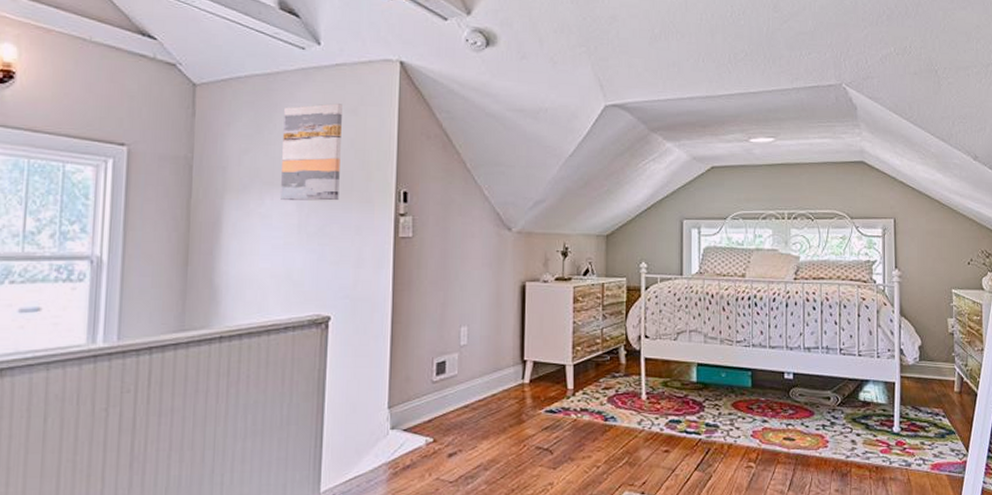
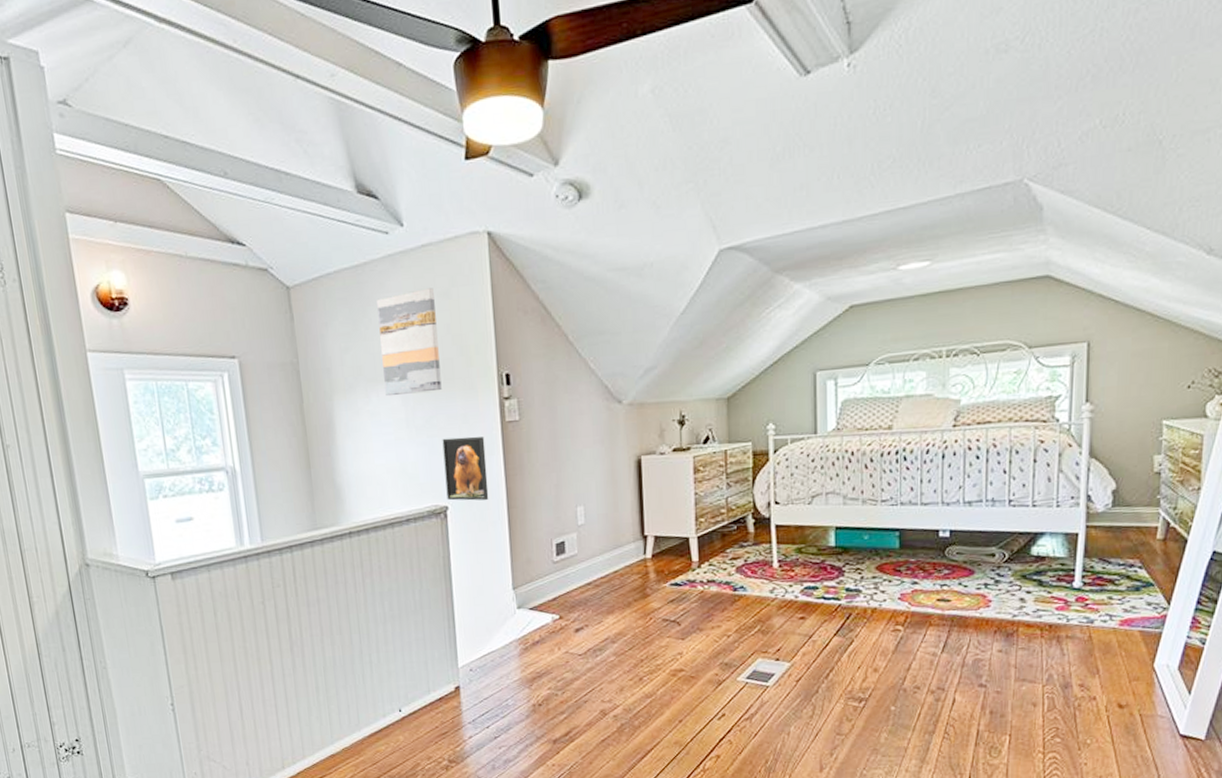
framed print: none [330,248,376,313] -> present [442,436,489,501]

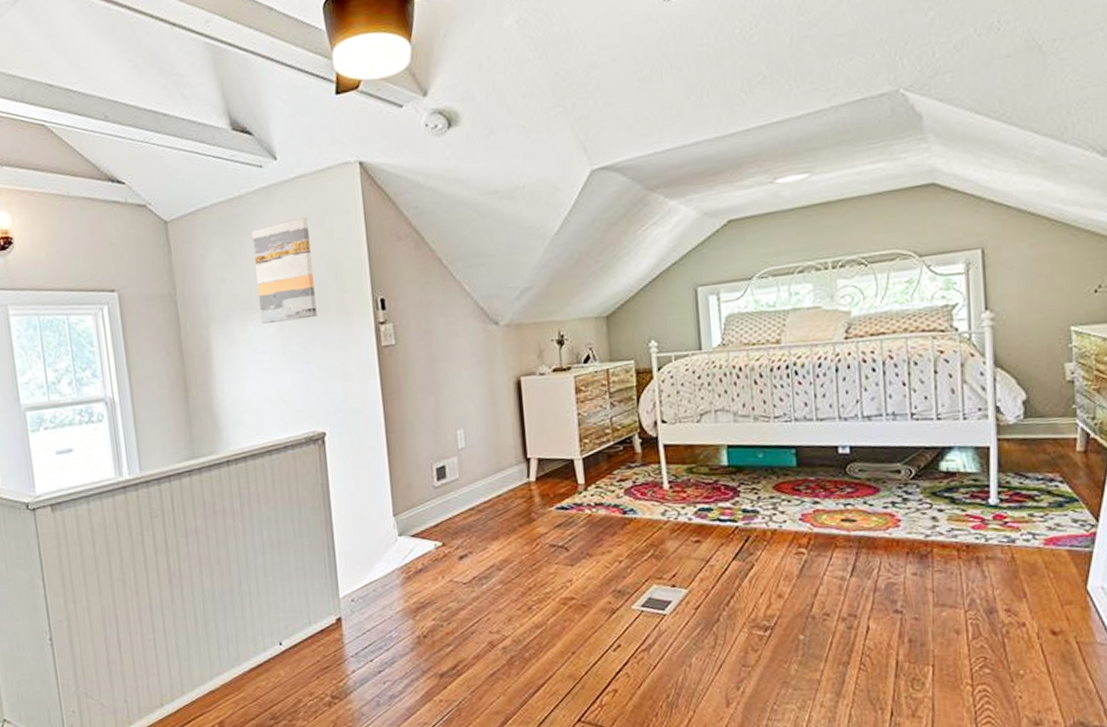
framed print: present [442,436,489,501] -> none [318,361,367,427]

